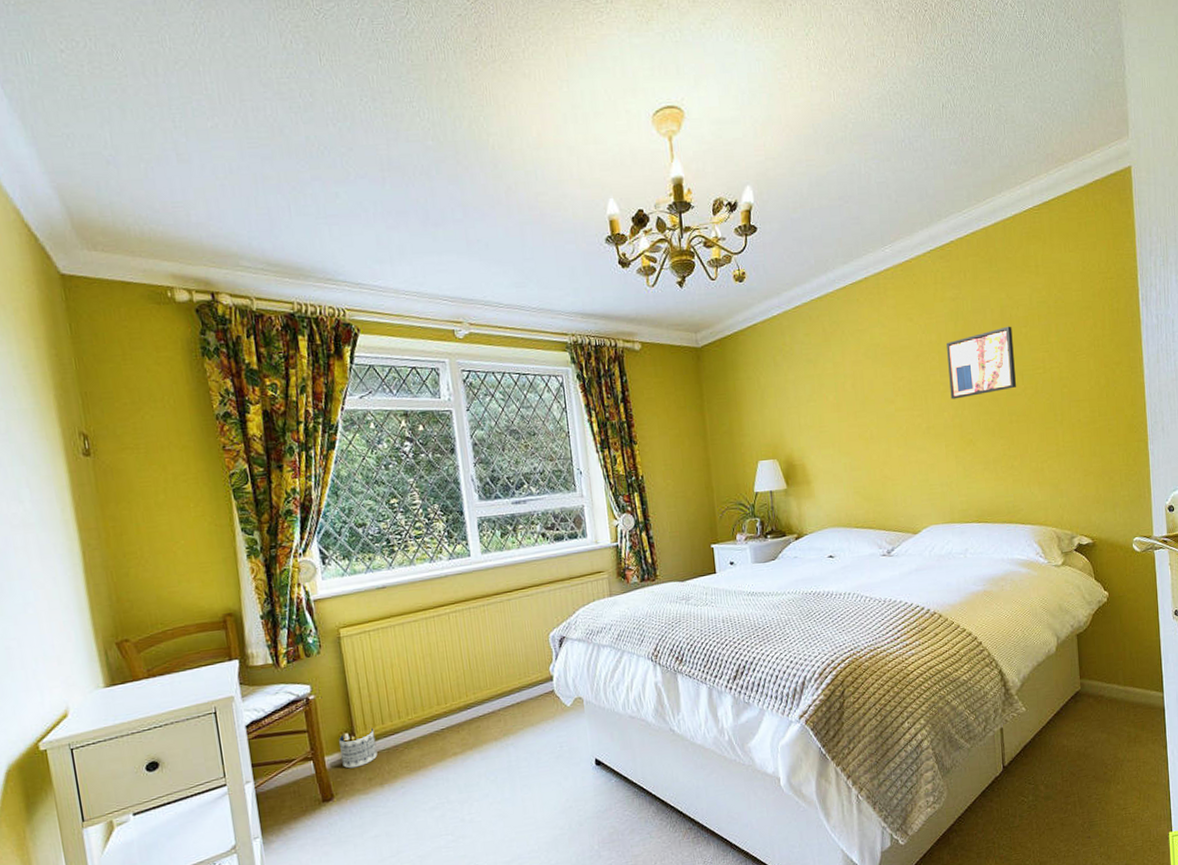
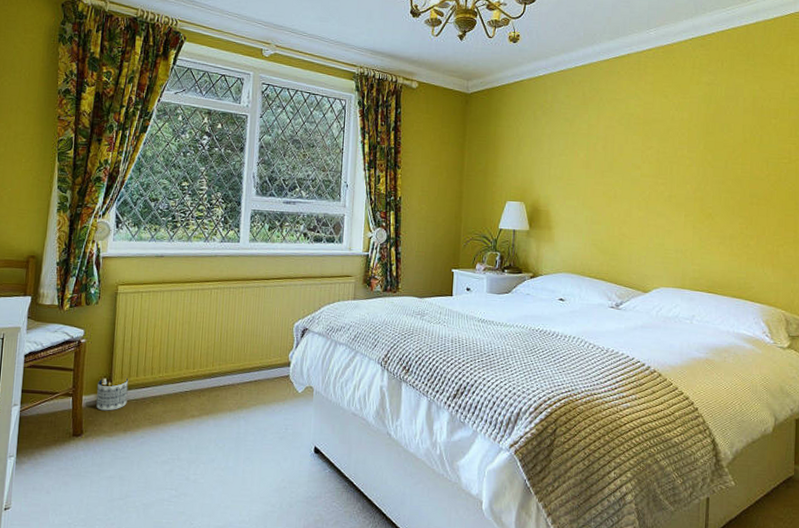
wall art: present [946,326,1016,400] -> none [695,115,762,175]

